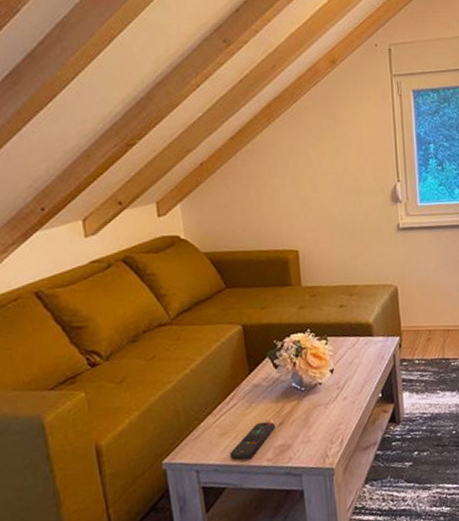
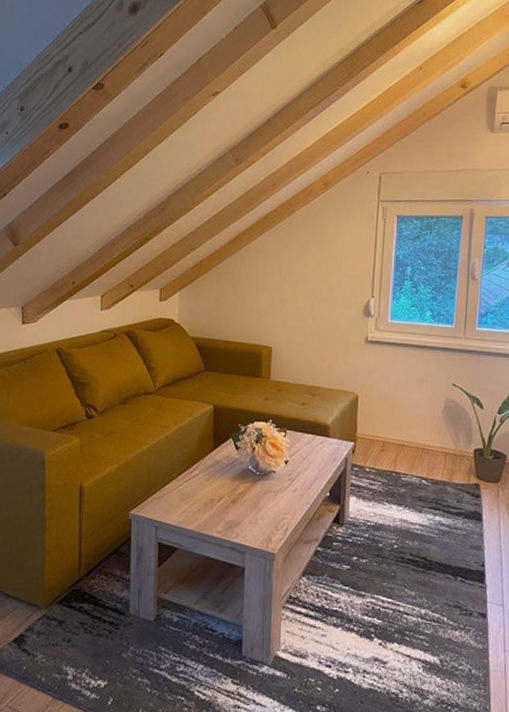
remote control: present [229,421,276,461] -> none [185,496,230,528]

